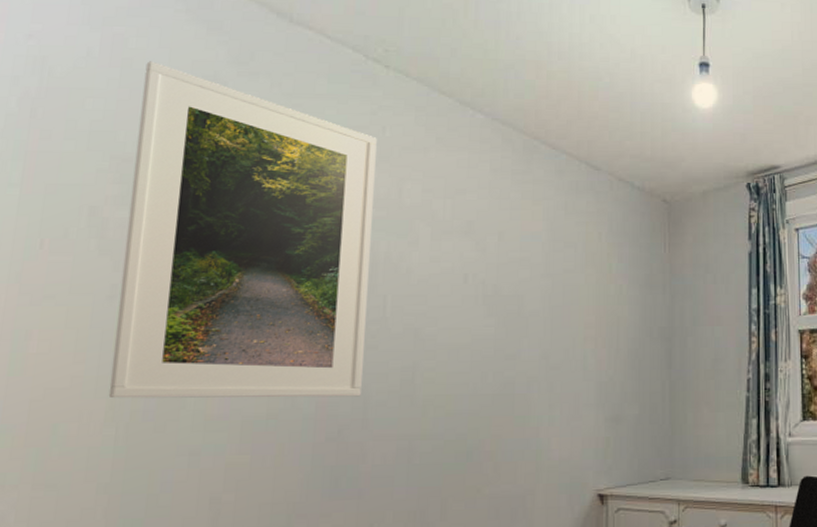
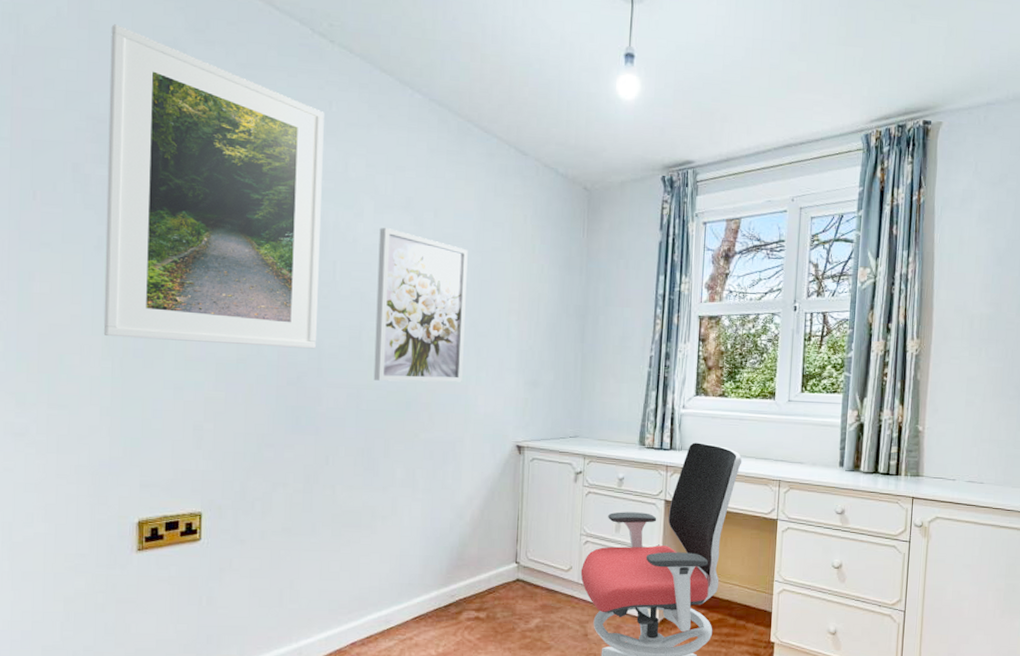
wall art: none [428,254,537,429] -> present [373,227,468,382]

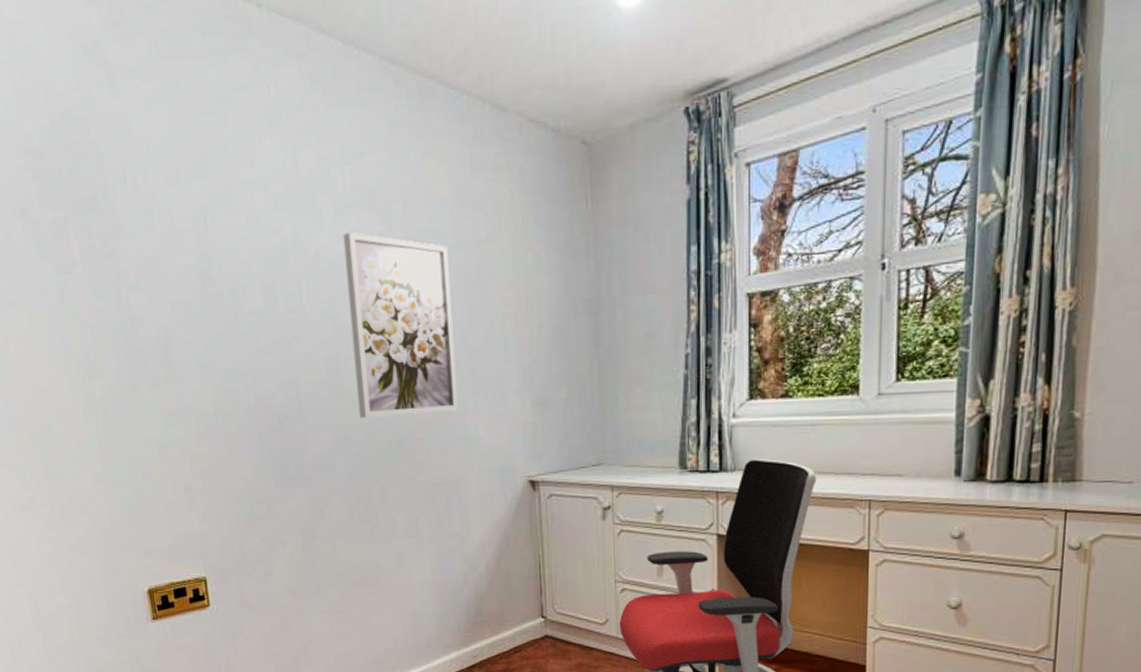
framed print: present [103,24,324,349] -> none [28,35,293,397]

